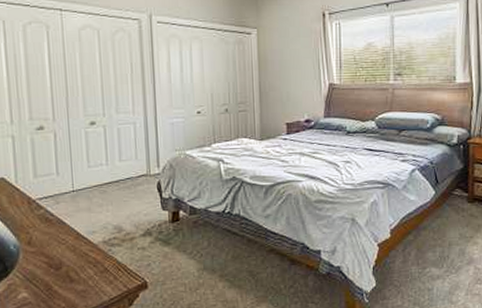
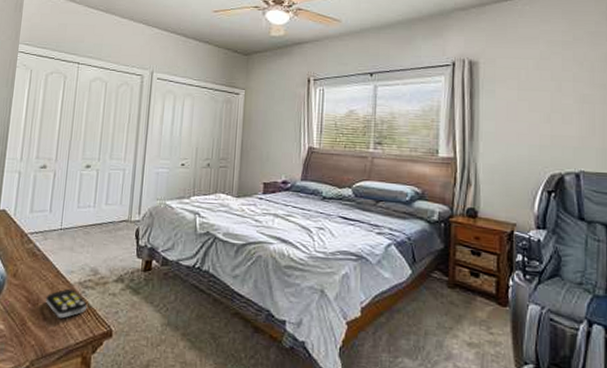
remote control: none [69,248,117,279] -> present [46,288,88,319]

